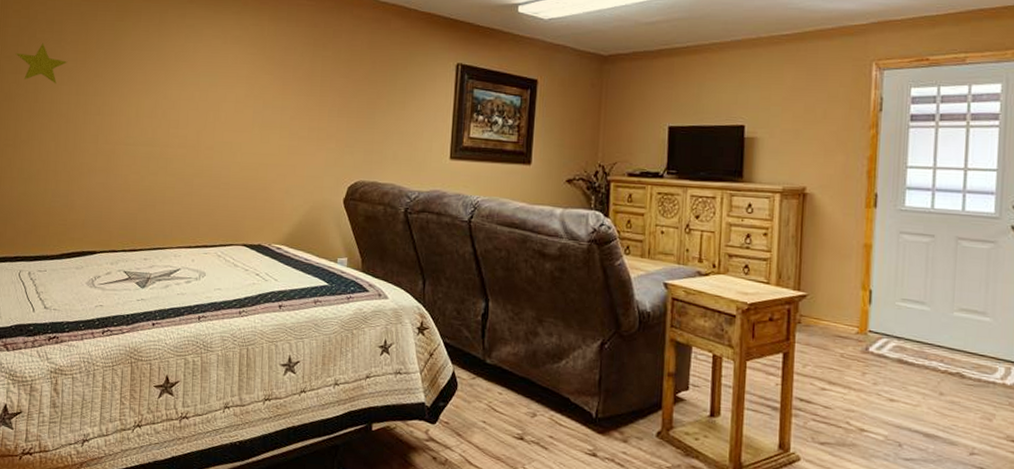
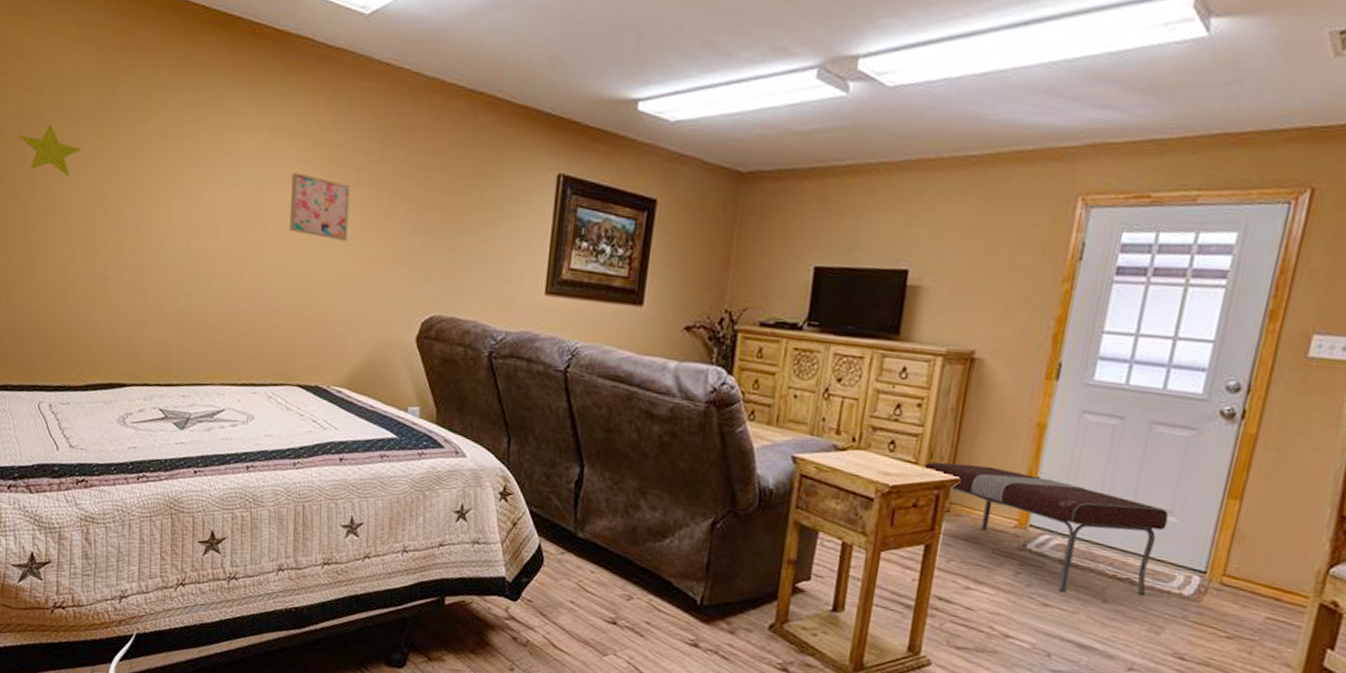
wall art: none [238,72,289,125] -> present [289,172,351,242]
bench: none [773,281,984,389] -> present [922,461,1169,596]

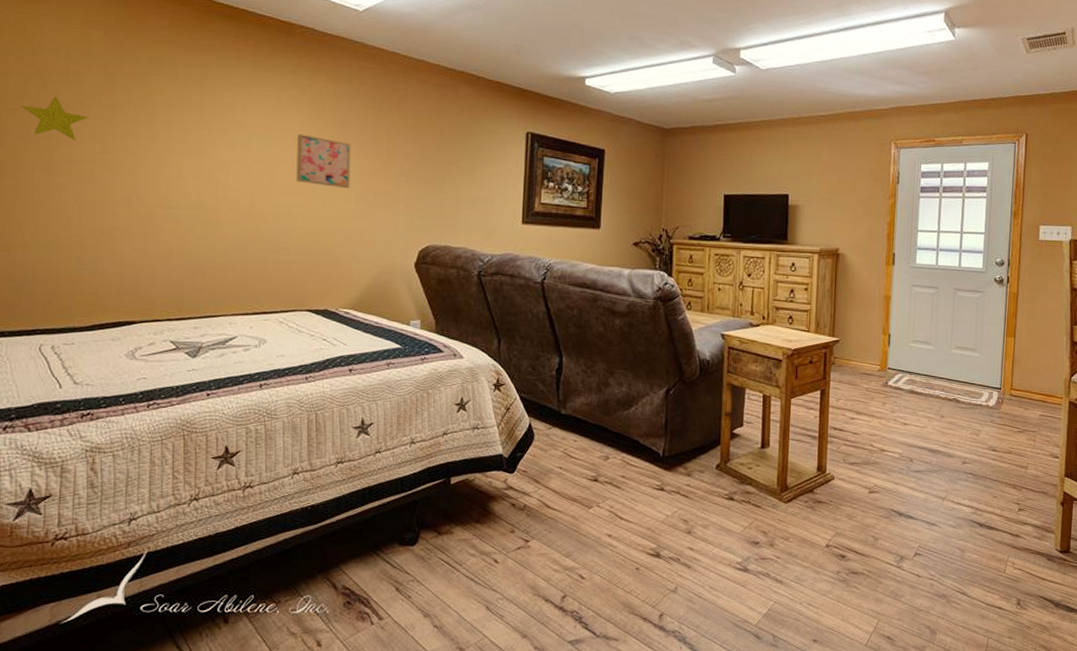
bench: present [922,461,1169,596] -> none [813,328,974,414]

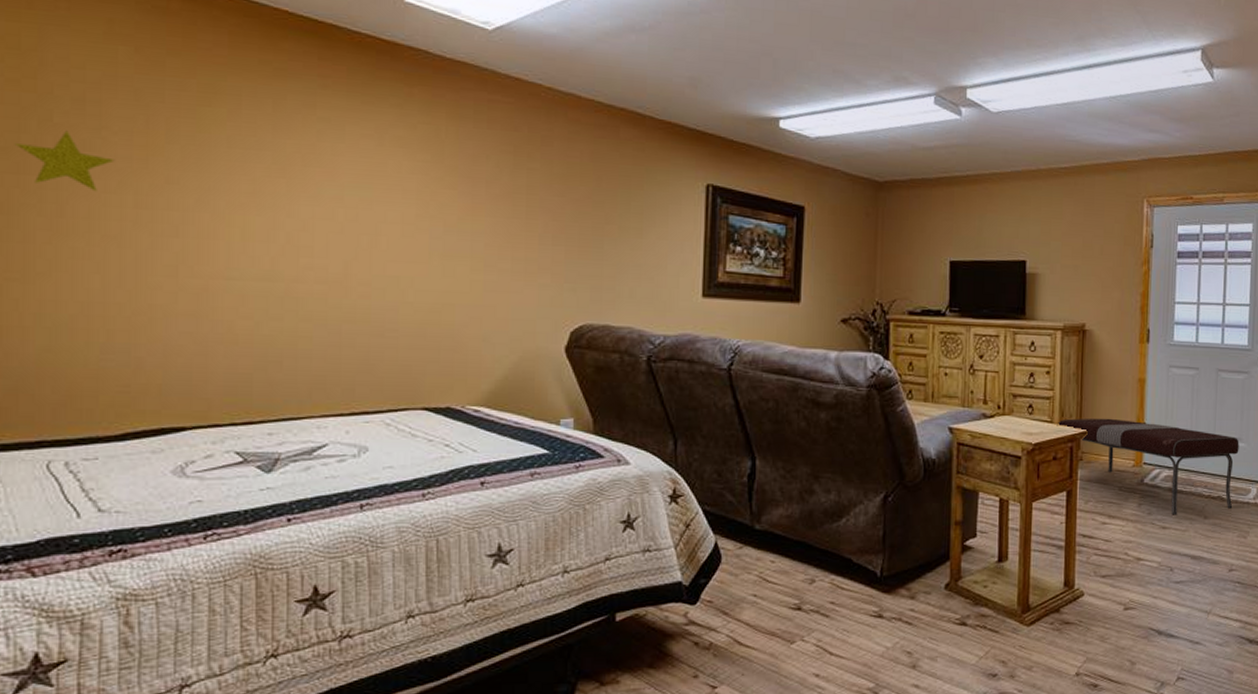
wall art: present [296,134,352,189] -> none [406,184,480,254]
bench: none [813,328,974,414] -> present [1057,418,1239,515]

